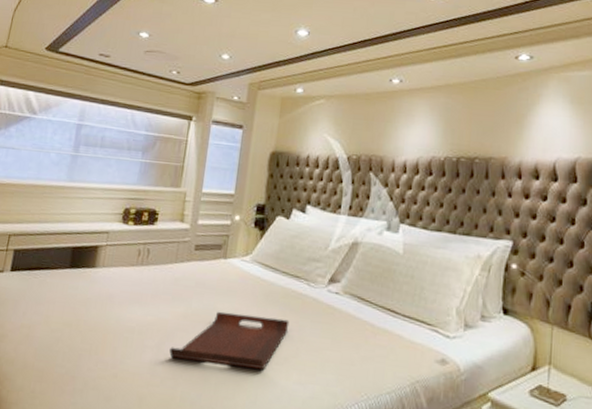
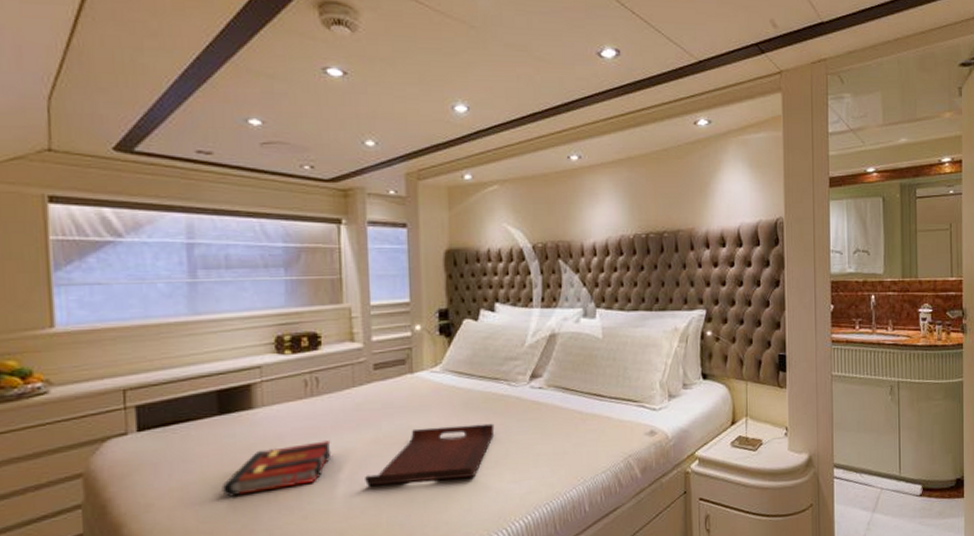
book: none [57,305,149,344] -> present [222,440,331,497]

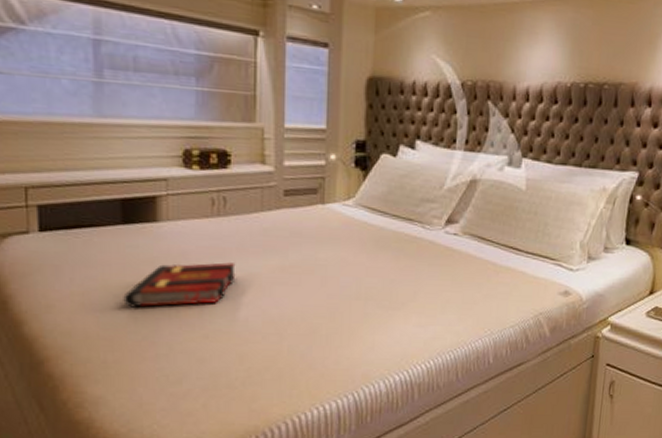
serving tray: present [365,423,495,487] -> none [268,261,405,317]

